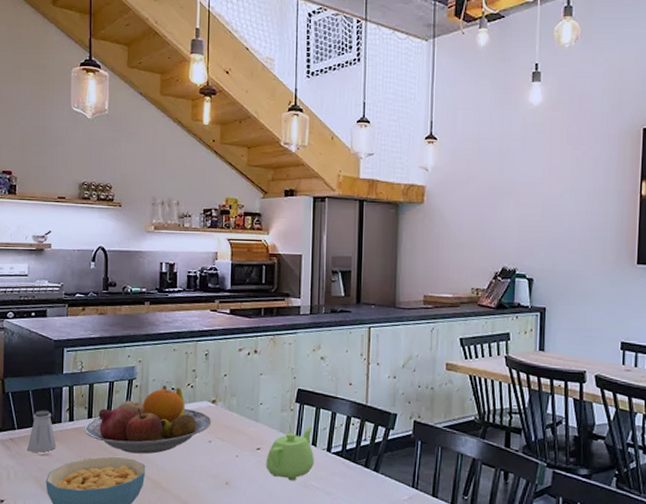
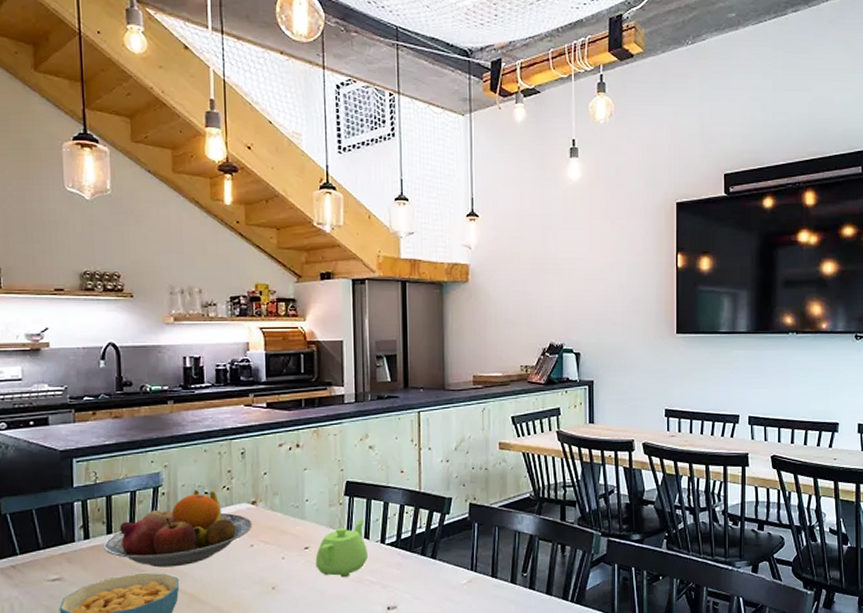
saltshaker: present [27,410,57,453] -> none [34,529,70,578]

